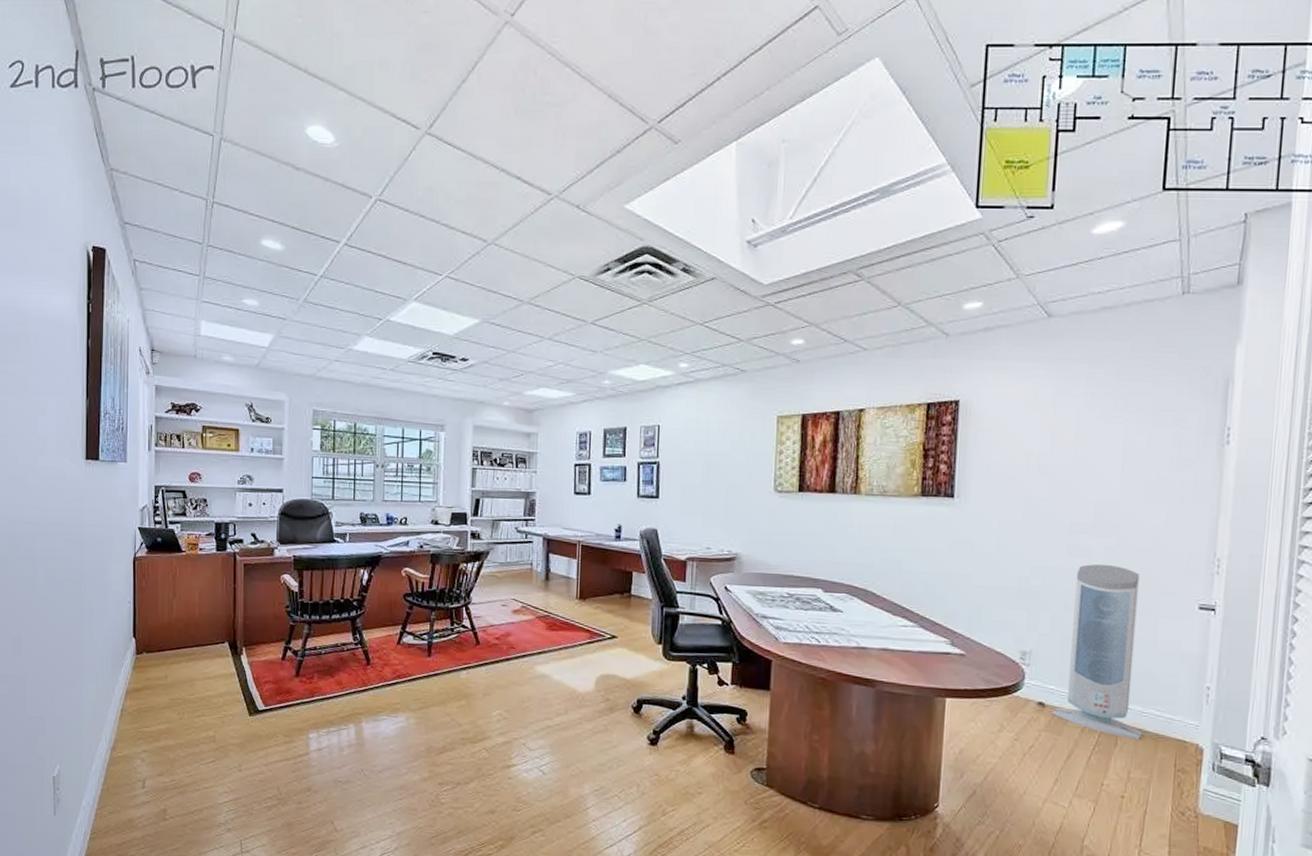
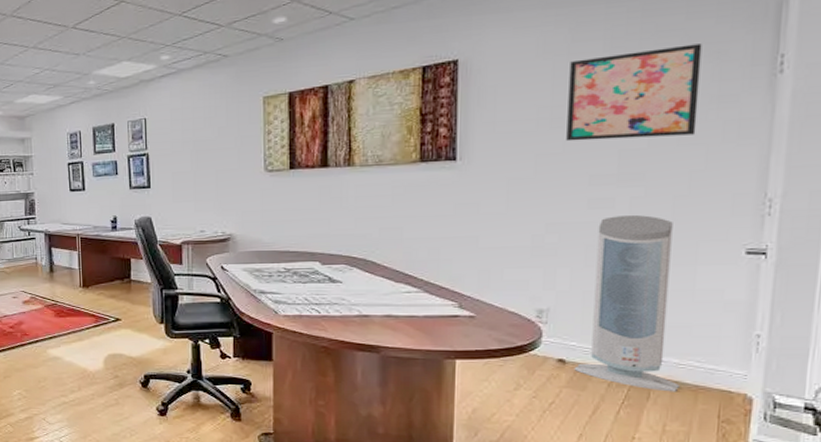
wall art: none [1051,409,1166,493] -> present [566,43,702,142]

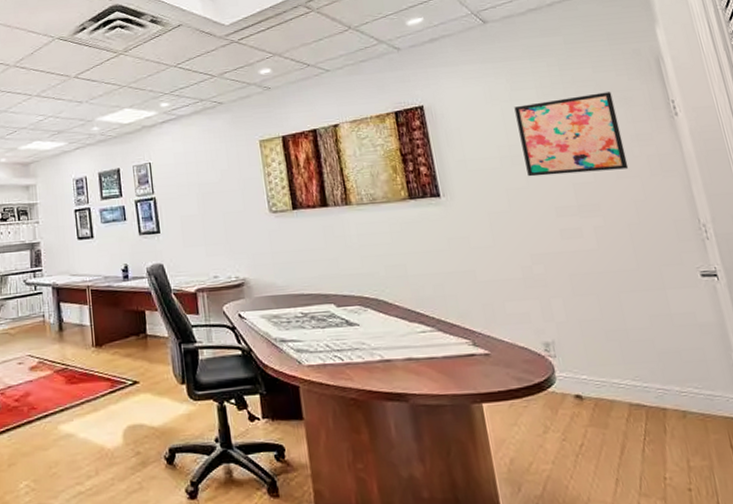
air purifier: present [574,215,679,392] -> none [575,243,689,423]

